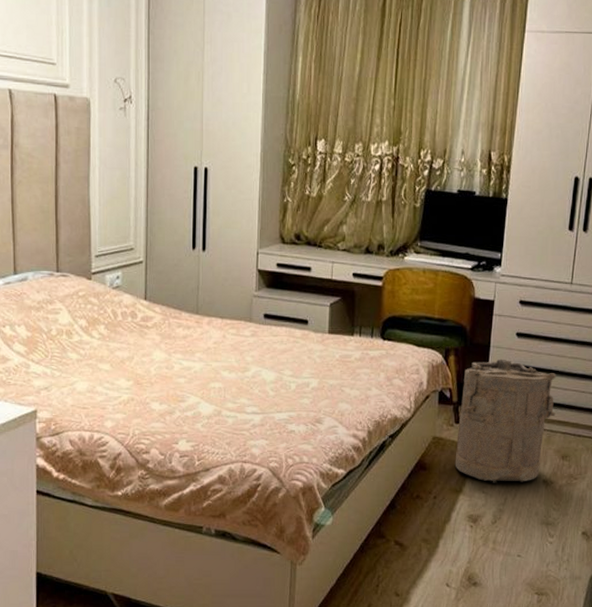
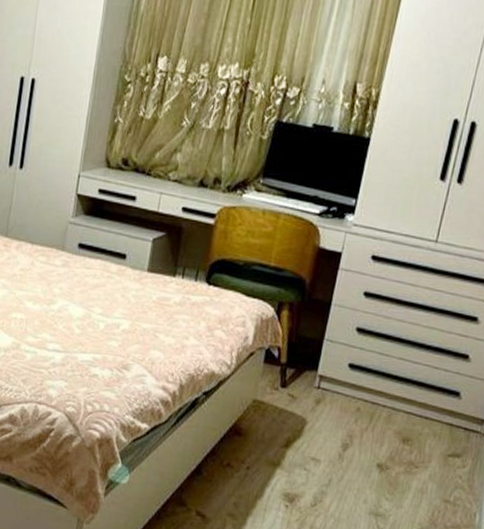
laundry hamper: present [455,359,556,483] -> none [275,319,407,463]

